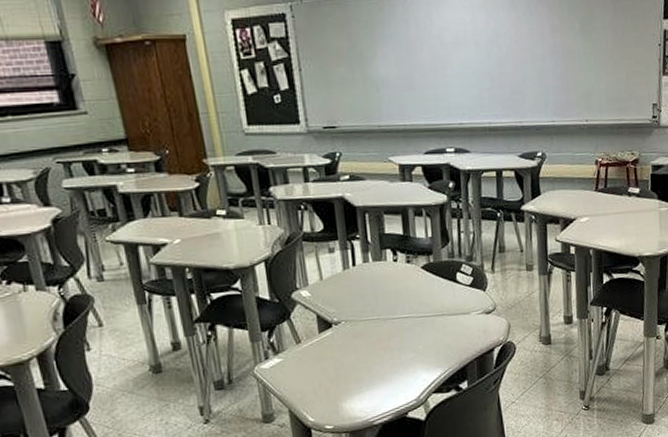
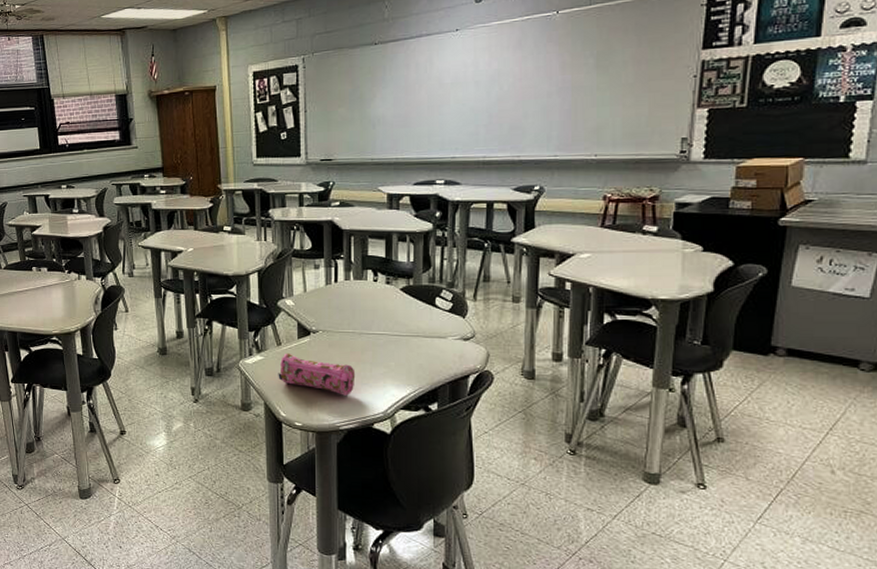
pencil case: none [300,350,385,388] -> present [278,353,356,396]

